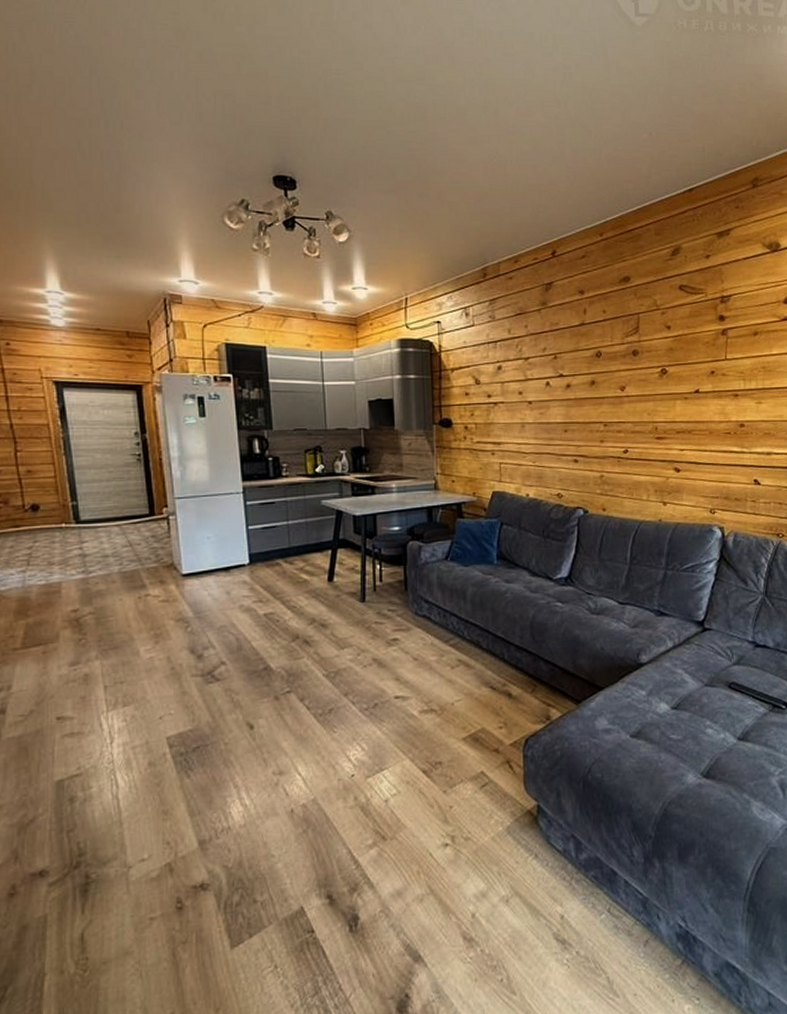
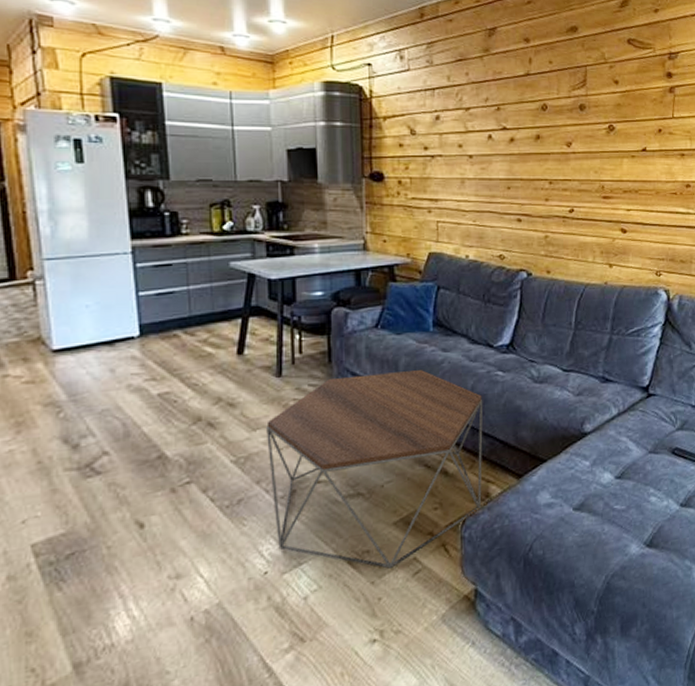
coffee table: none [352,599,544,780] -> present [266,370,483,569]

